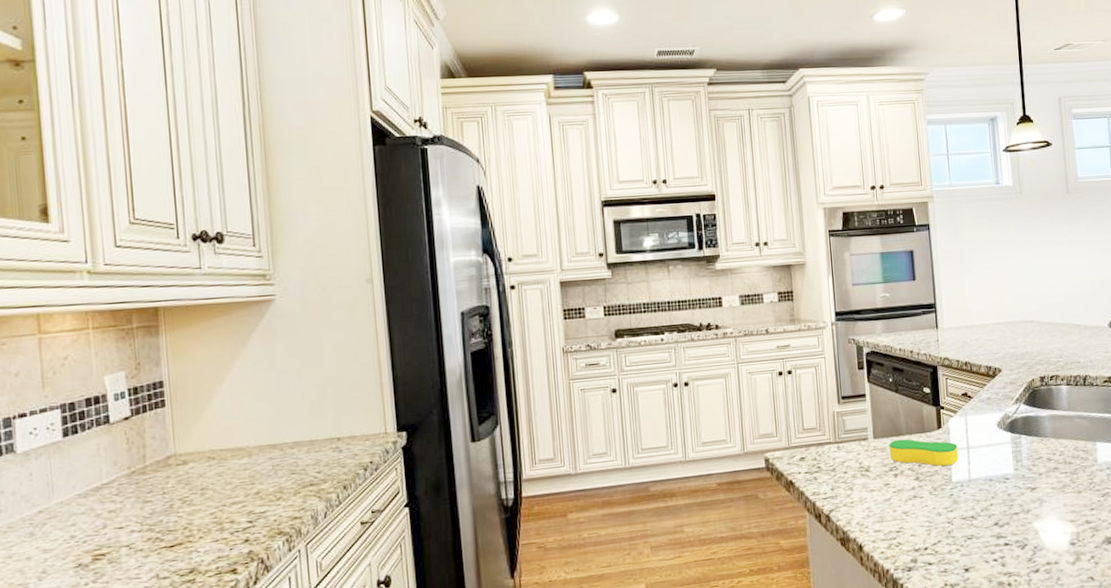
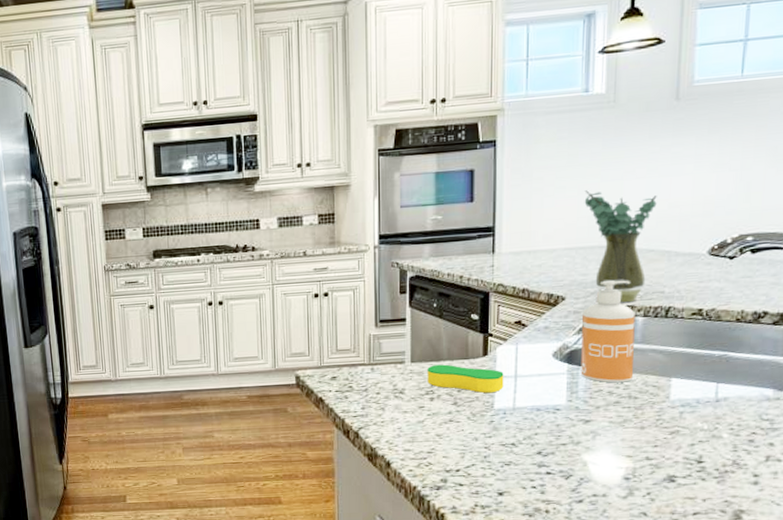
vase: none [1006,270,1064,372] -> present [584,190,657,302]
soap dispenser: none [1017,351,1066,450] -> present [580,280,635,383]

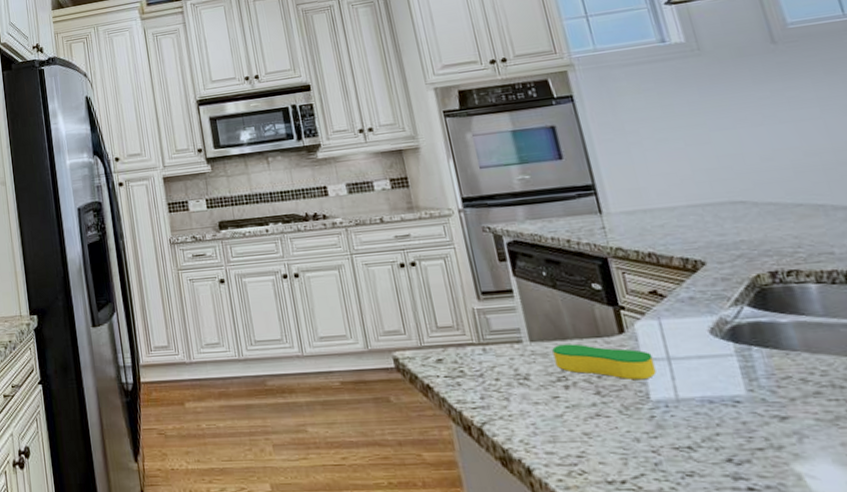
soap dispenser: present [580,280,635,383] -> none [733,240,830,368]
vase: present [584,190,657,302] -> none [692,141,806,266]

